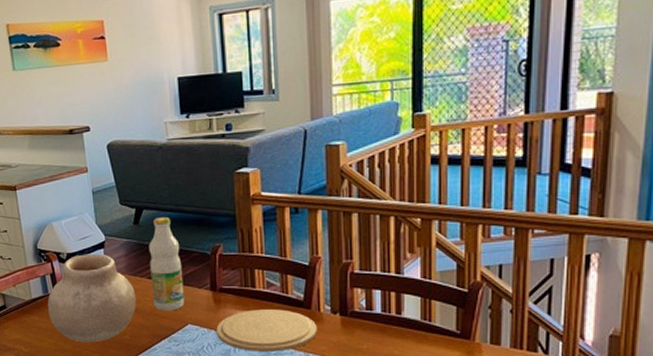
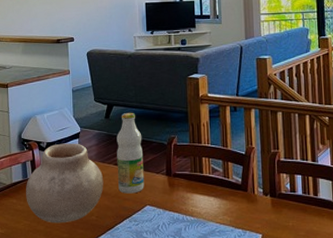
plate: present [216,309,318,352] -> none [170,192,253,230]

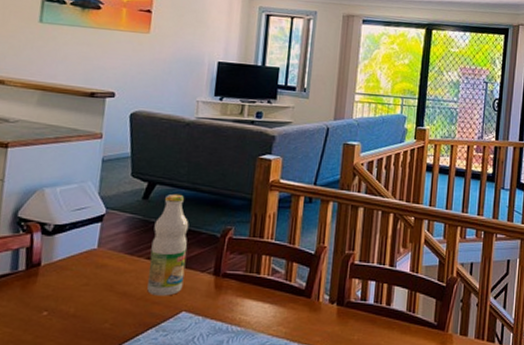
vase: present [26,143,104,224] -> none [11,227,129,332]

